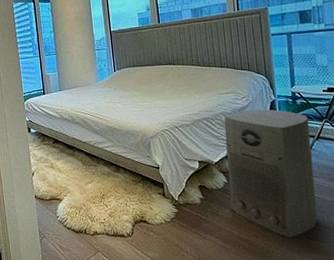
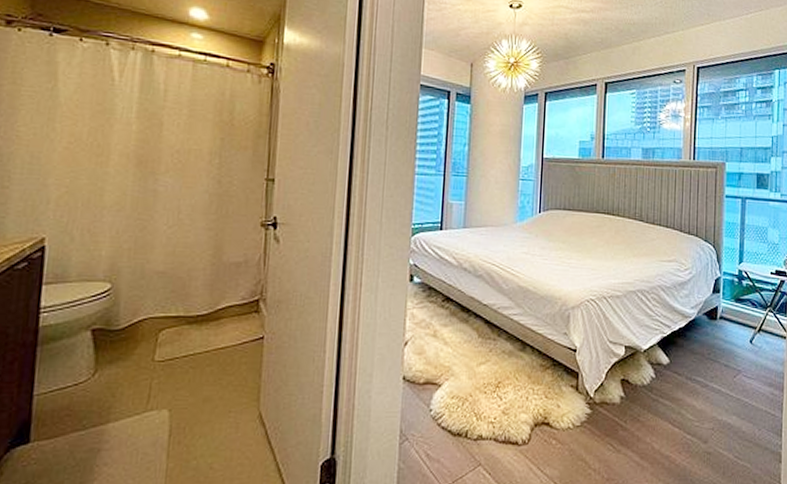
air purifier: present [224,109,317,238] -> none [654,287,753,456]

